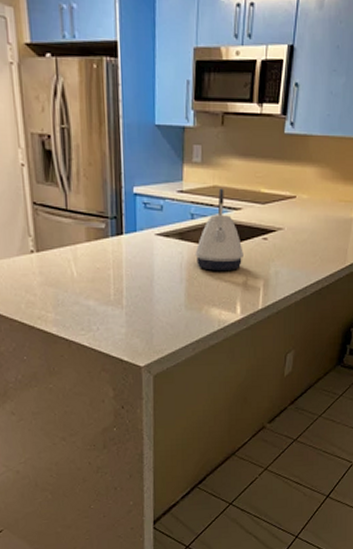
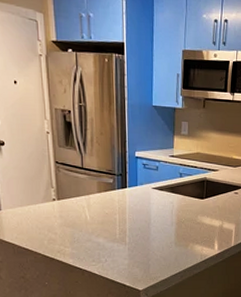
kettle: present [195,188,244,271] -> none [183,154,220,217]

